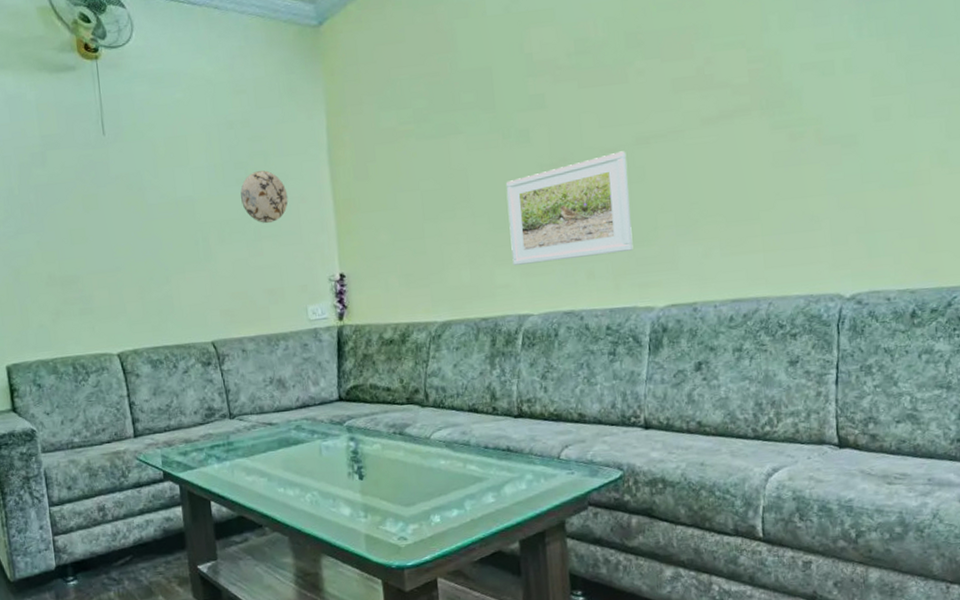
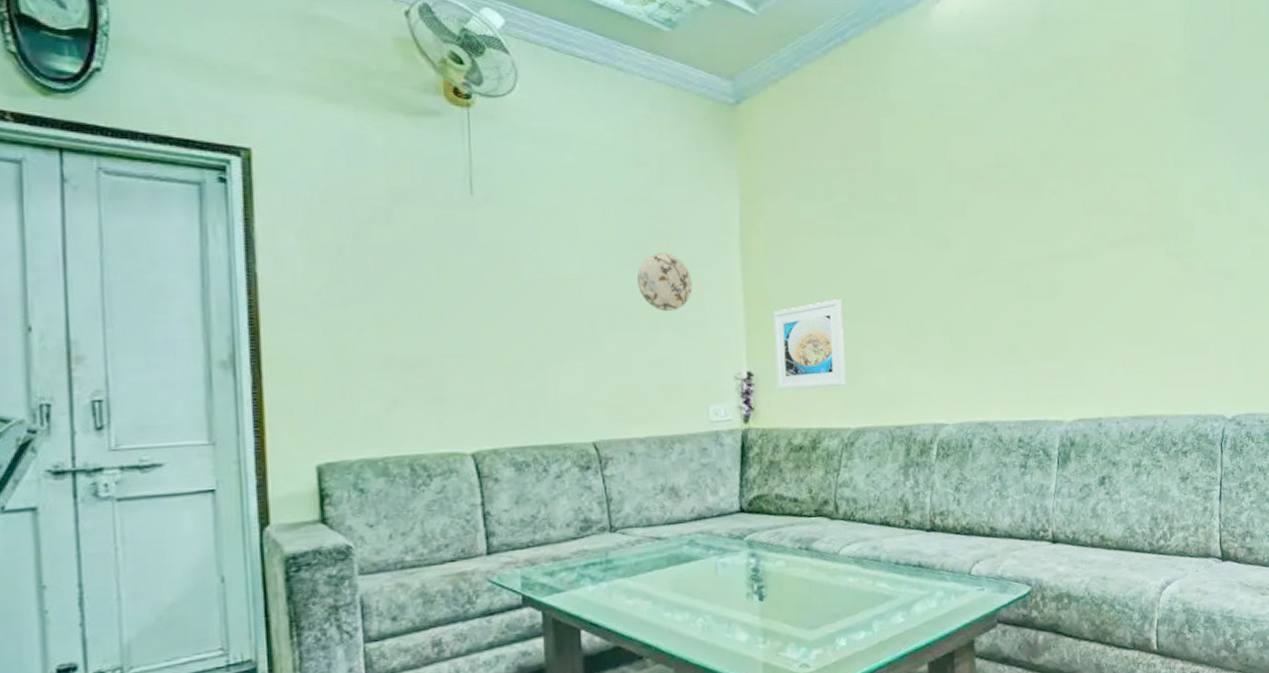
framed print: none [361,200,432,289] -> present [774,299,846,391]
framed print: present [506,151,634,265] -> none [925,266,1045,373]

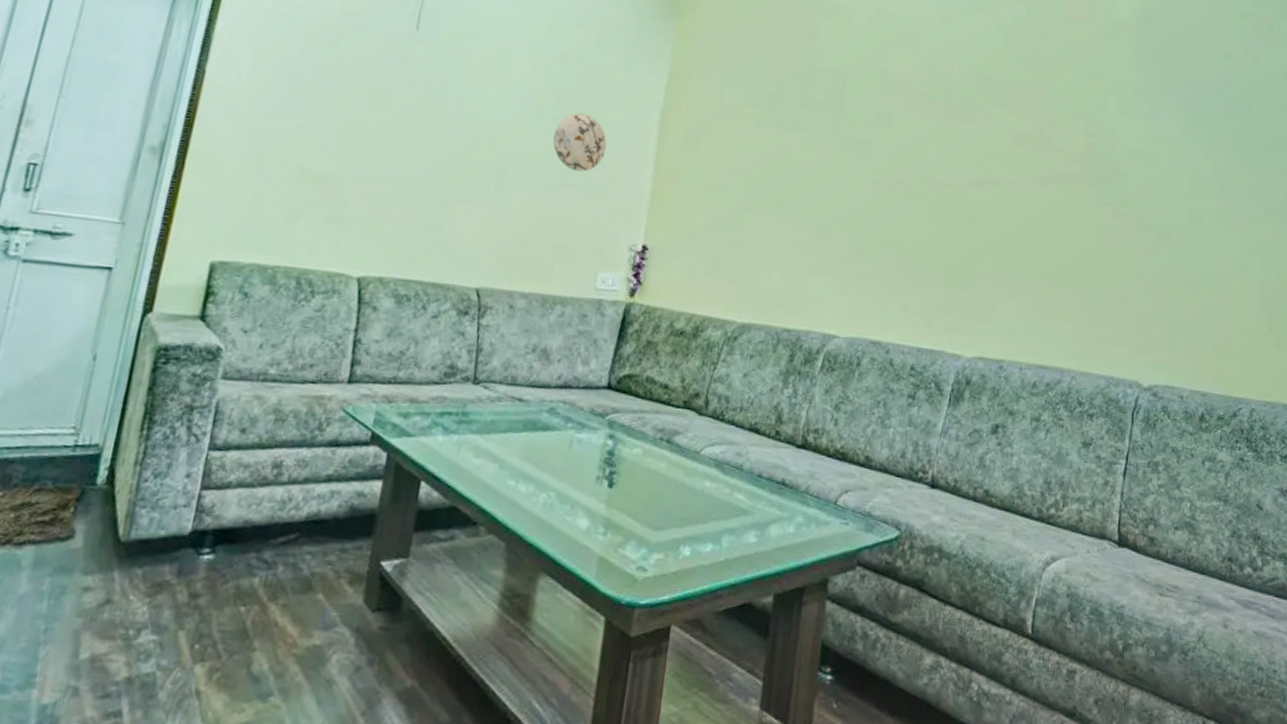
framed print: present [774,299,846,391] -> none [669,187,751,277]

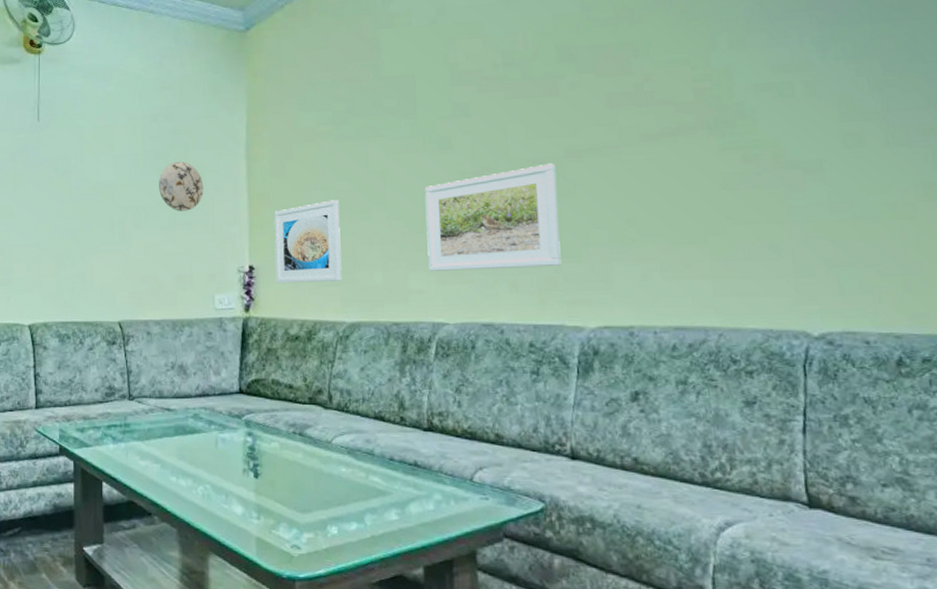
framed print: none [669,187,751,277] -> present [274,200,342,284]
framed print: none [828,188,961,292] -> present [424,163,562,271]

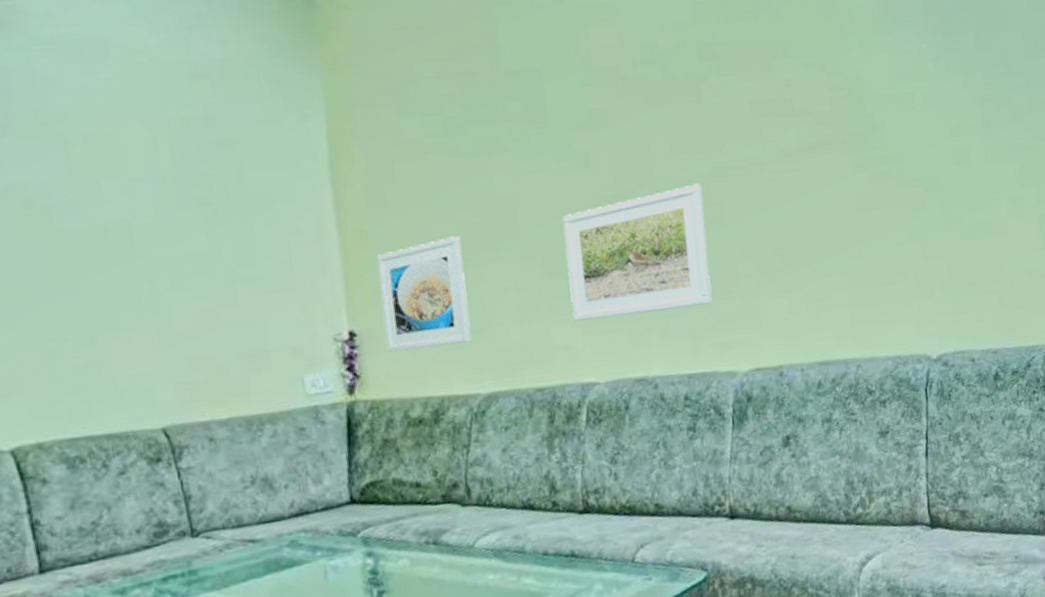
decorative plate: present [159,162,204,212] -> none [203,188,274,262]

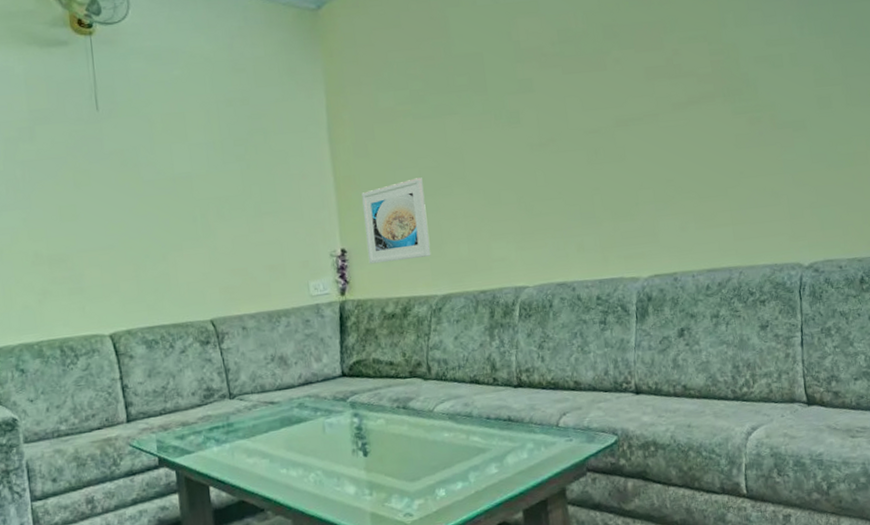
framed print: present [563,183,713,321] -> none [499,132,618,240]

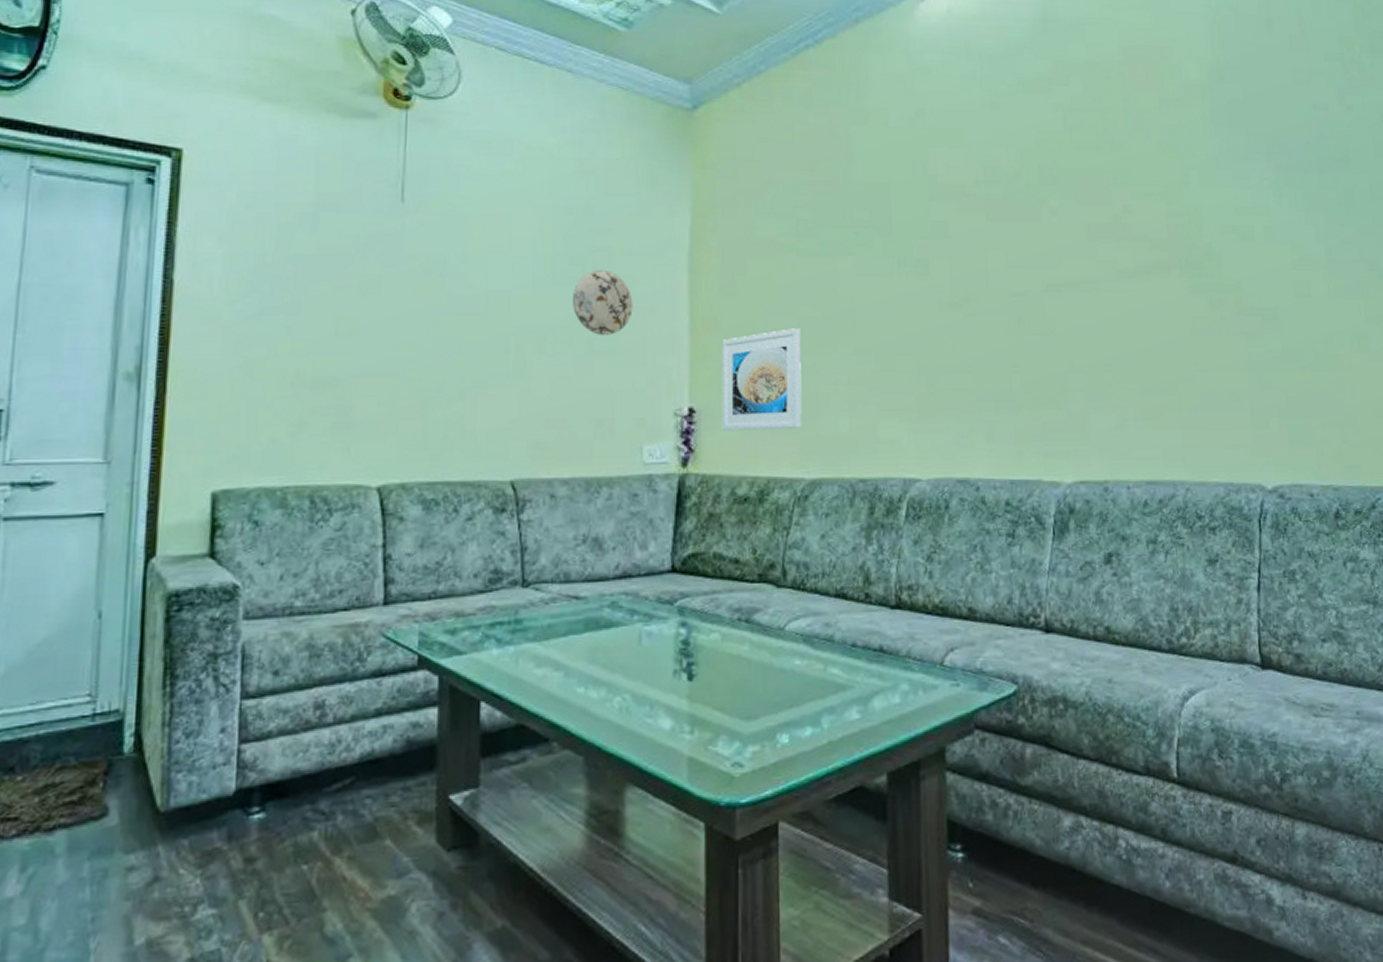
decorative plate: none [240,147,289,200] -> present [573,270,633,336]

